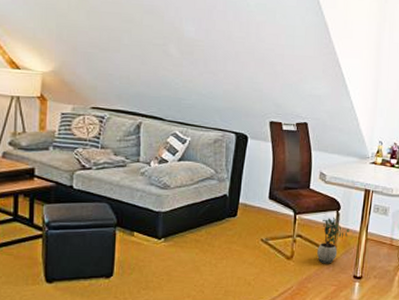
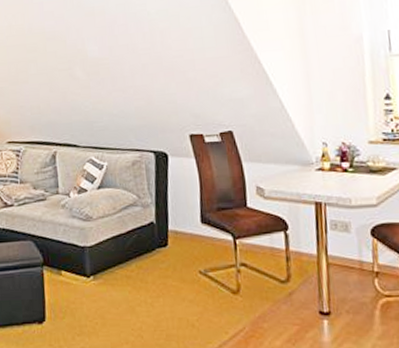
potted plant: present [316,217,350,264] -> none [267,239,305,298]

